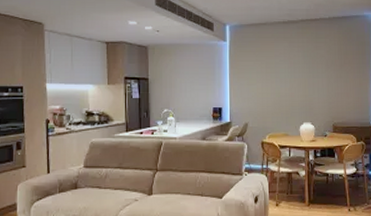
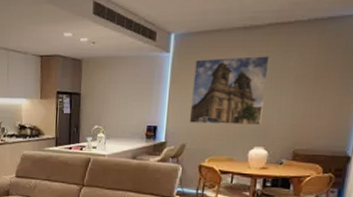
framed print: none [248,46,306,104] -> present [189,56,270,125]

